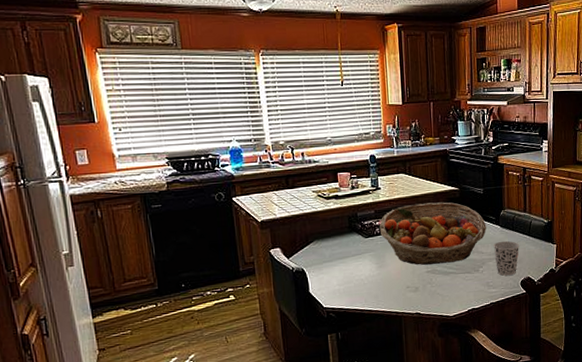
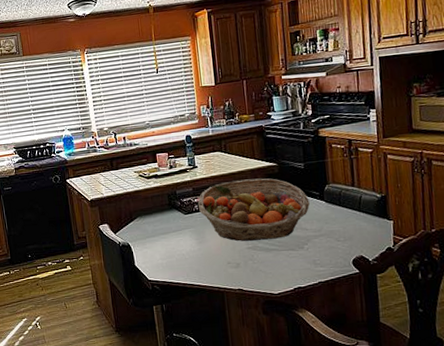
cup: present [493,241,520,276] -> none [318,217,350,254]

